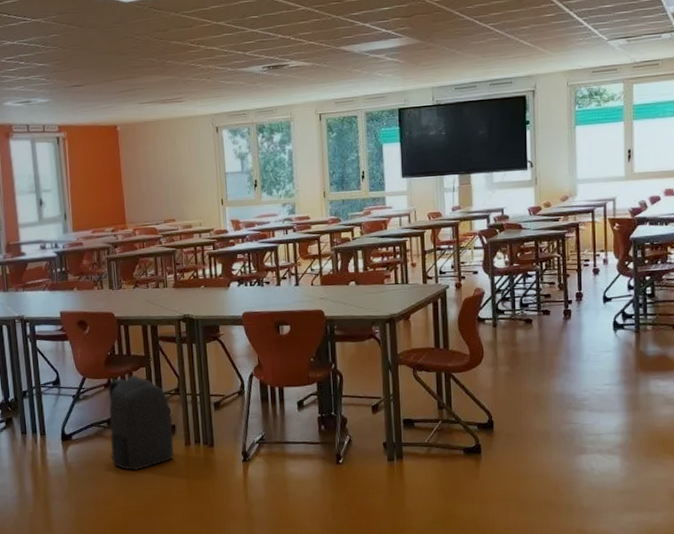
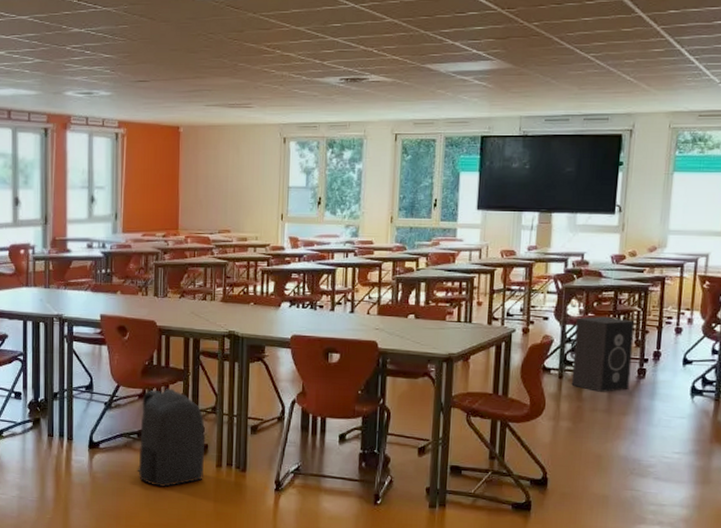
speaker: none [503,265,558,336] -> present [571,316,635,392]

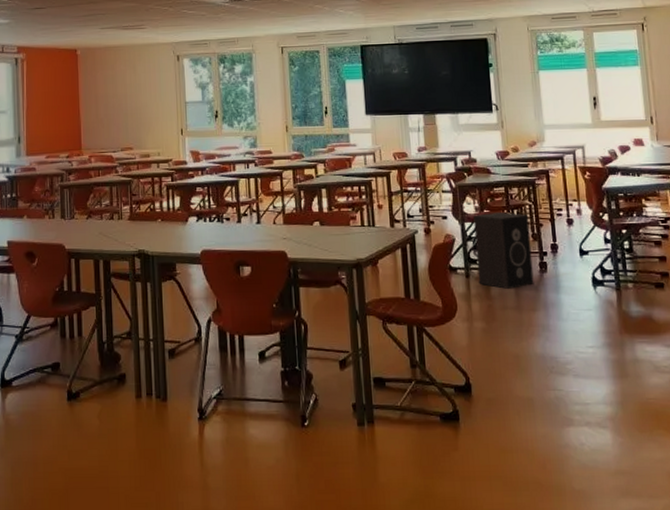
backpack: present [137,386,206,487] -> none [53,313,124,425]

